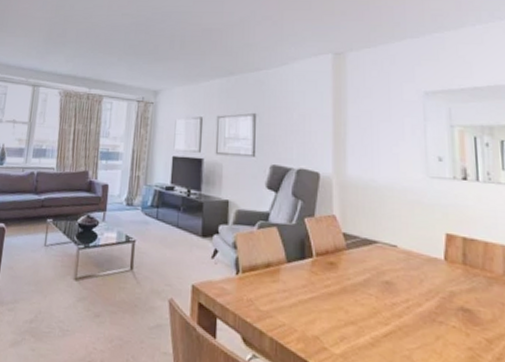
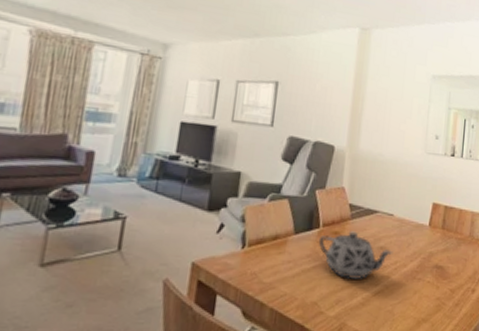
teapot: none [313,262,402,316] -> present [318,231,393,279]

